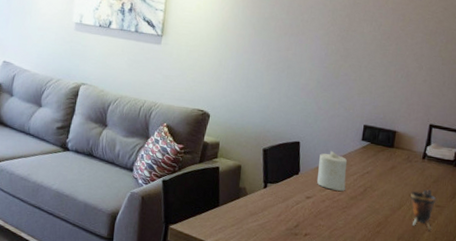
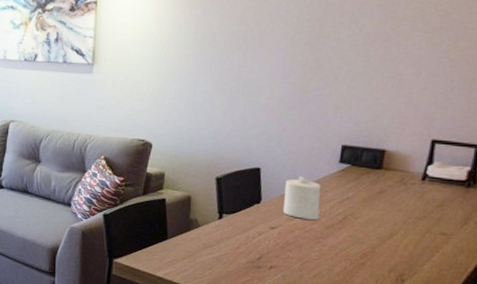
cup: present [410,189,437,231] -> none [405,215,442,262]

